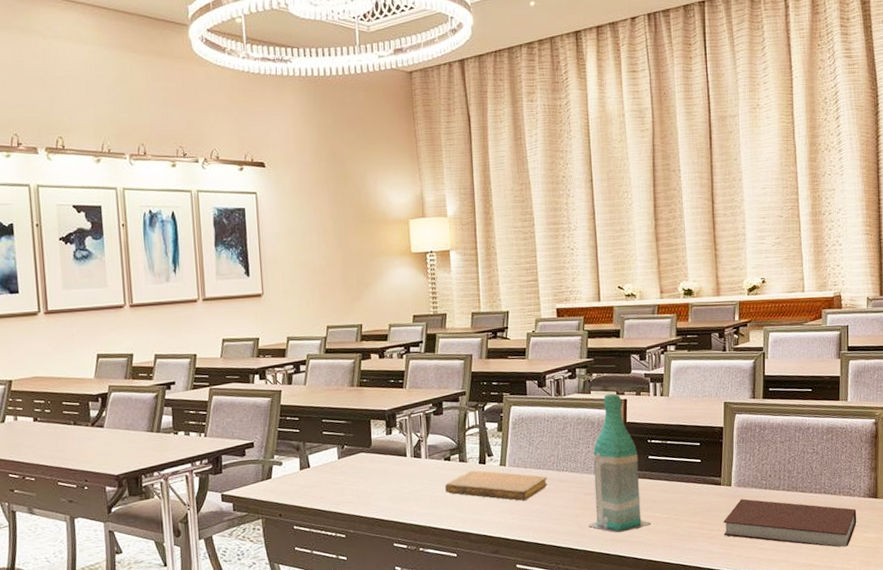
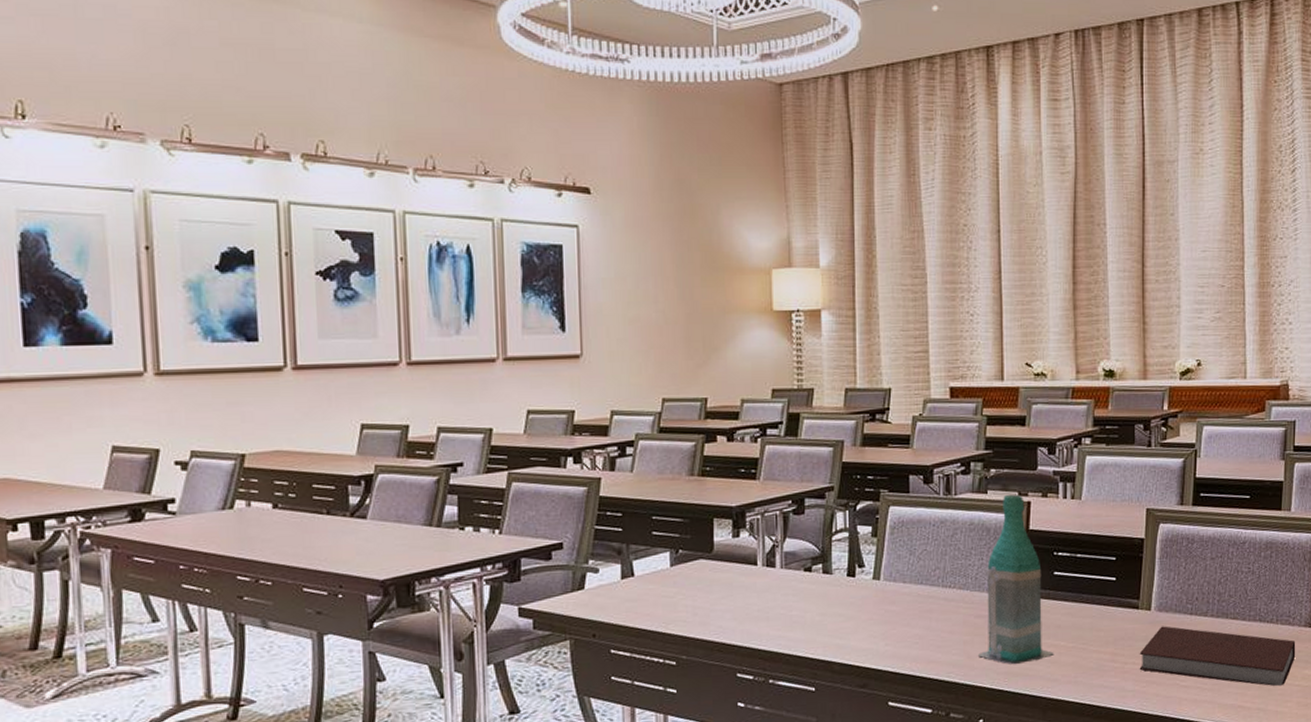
notebook: present [445,470,548,501] -> none [804,584,931,623]

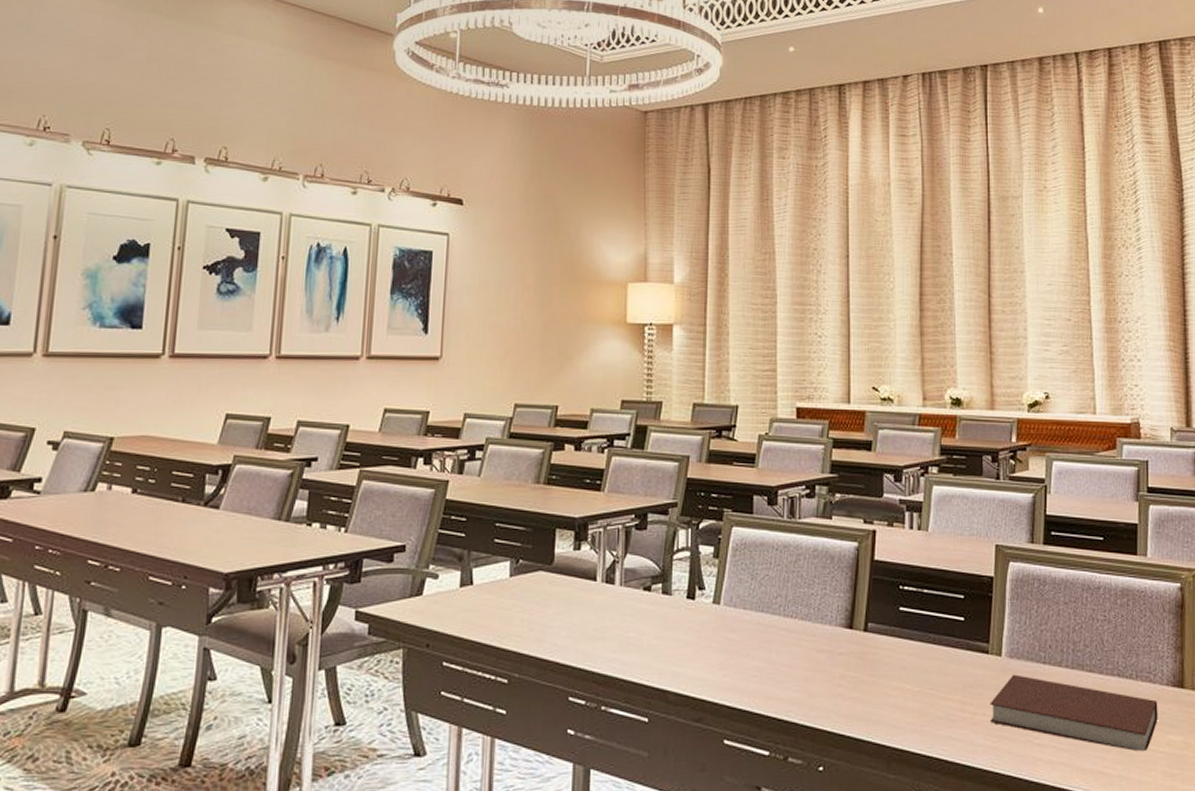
bottle: present [978,494,1053,665] -> none [820,521,898,708]

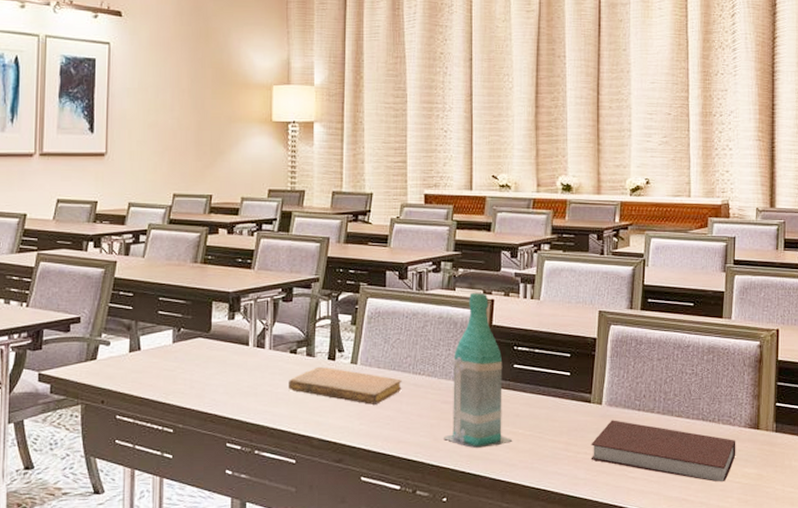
notebook: none [641,606,771,653] -> present [289,366,402,405]
bottle: none [820,521,898,708] -> present [444,292,512,449]

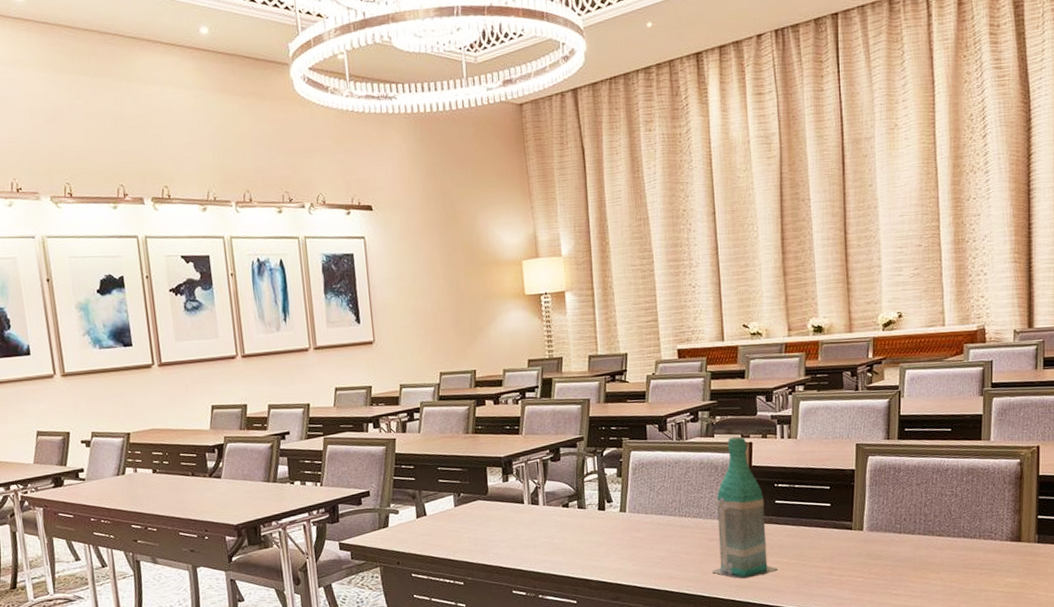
notebook: present [289,366,402,405] -> none [564,517,670,547]
notebook: present [591,420,736,483] -> none [854,543,998,593]

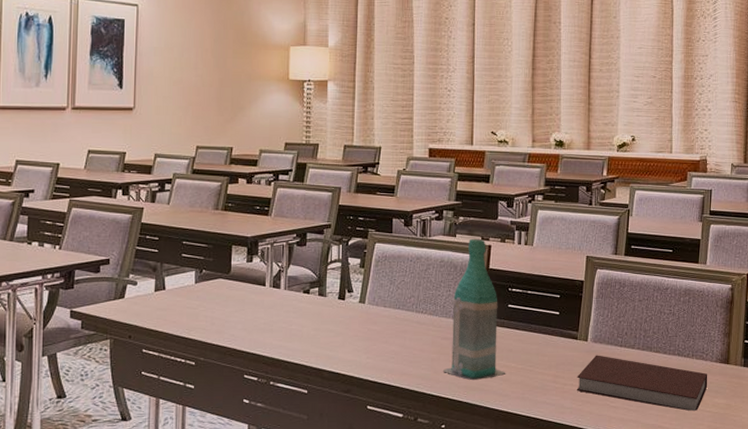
notebook: none [854,543,998,593] -> present [576,355,708,412]

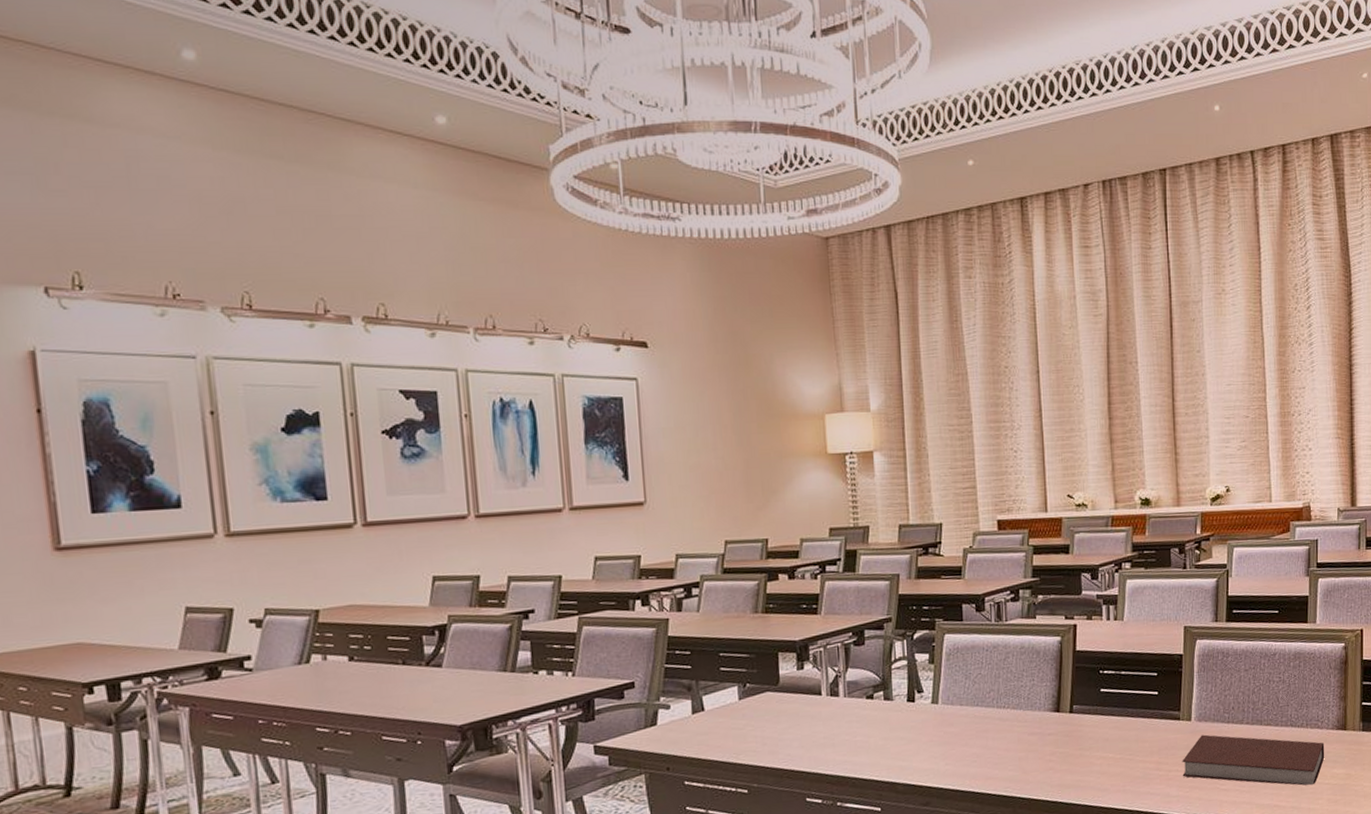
bottle: present [443,238,505,381] -> none [1033,618,1102,778]

